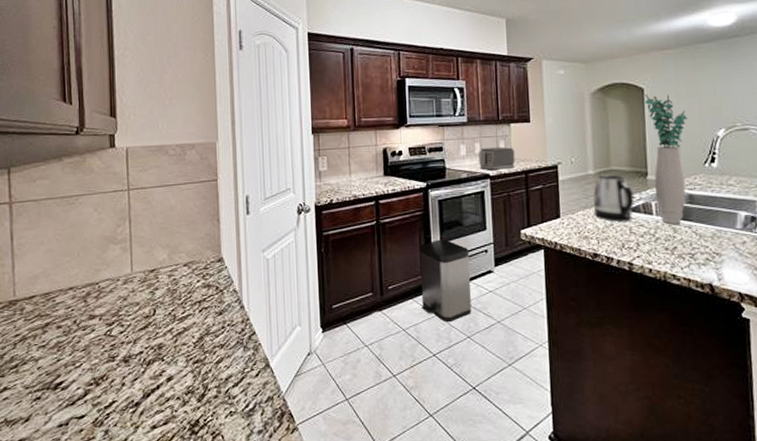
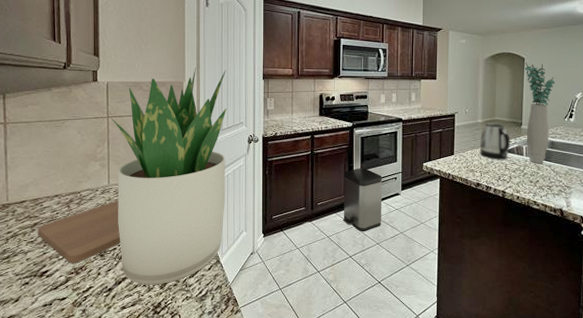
cutting board: none [50,291,148,371] -> present [37,200,121,263]
planter: none [132,124,273,397] -> present [111,67,227,285]
toaster: present [478,147,515,170] -> none [395,98,423,116]

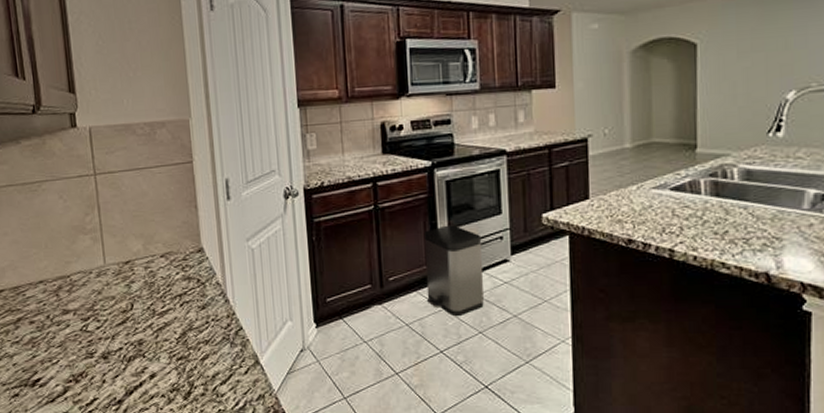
cutting board: present [37,200,121,263] -> none [22,284,128,368]
planter: present [111,67,227,285] -> none [99,98,260,395]
kettle: present [479,122,510,161] -> none [629,146,679,204]
vase: present [525,63,555,164] -> none [698,50,749,206]

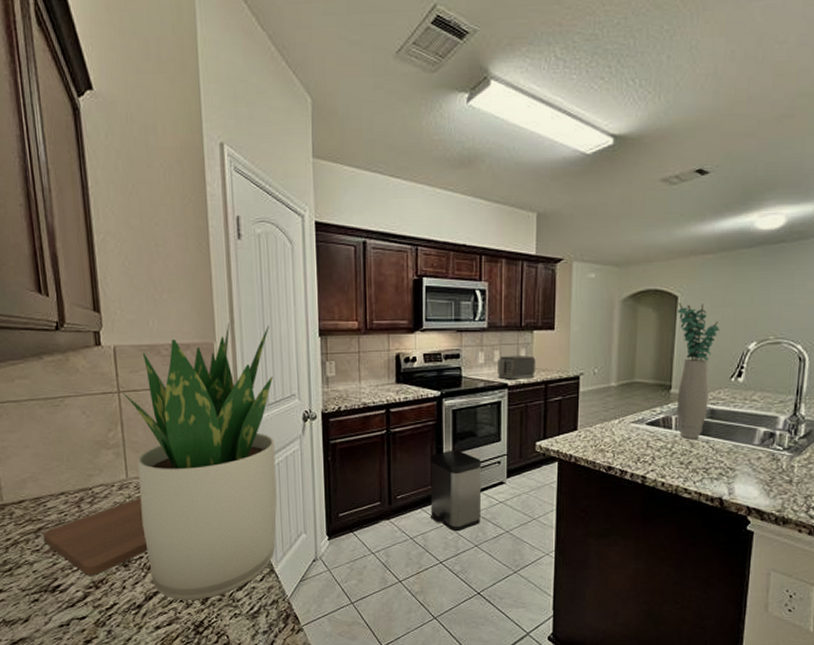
cutting board: none [22,284,128,368] -> present [43,497,148,575]
planter: none [99,98,260,395] -> present [122,323,277,600]
toaster: none [493,118,537,146] -> present [497,356,536,380]
vase: none [698,50,749,206] -> present [676,303,719,440]

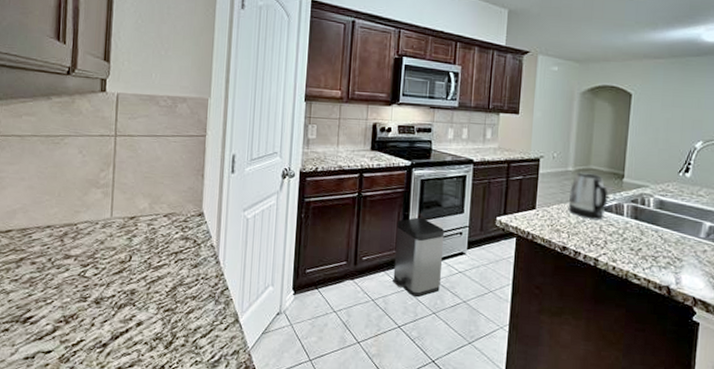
cutting board: present [43,497,148,575] -> none [23,237,122,310]
planter: present [122,323,277,600] -> none [119,82,260,344]
toaster: present [497,356,536,380] -> none [464,134,500,158]
kettle: none [612,386,655,437] -> present [567,171,608,221]
vase: present [676,303,719,440] -> none [628,100,669,228]

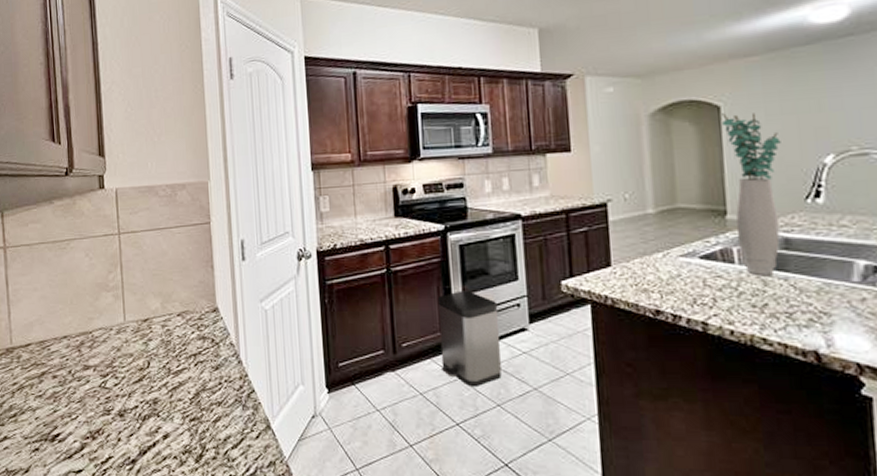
kettle: present [567,171,608,221] -> none [654,212,709,273]
vase: none [628,100,669,228] -> present [722,113,781,277]

